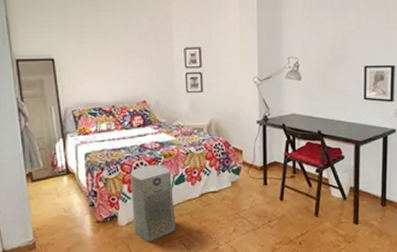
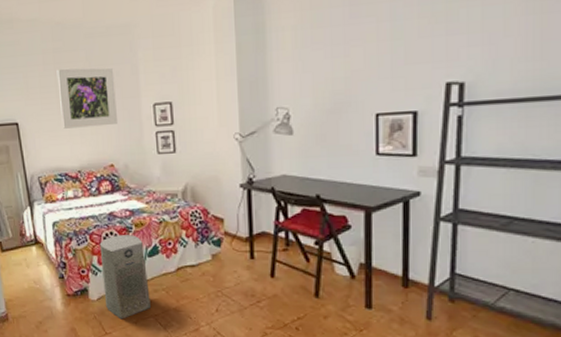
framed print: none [94,11,152,66] -> present [56,67,119,129]

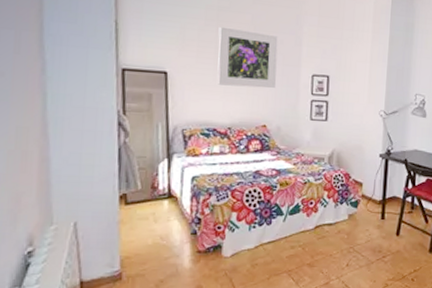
air purifier: present [99,235,151,320] -> none [238,193,287,276]

